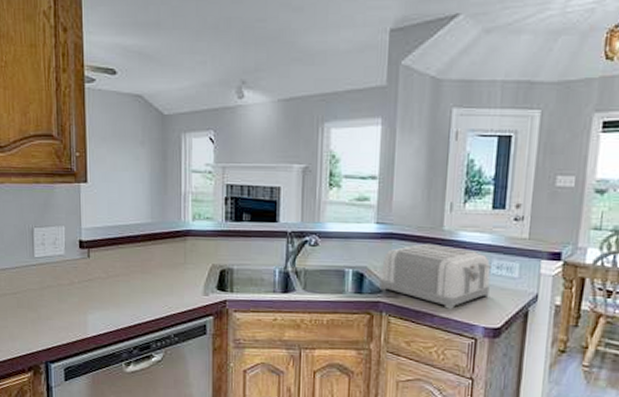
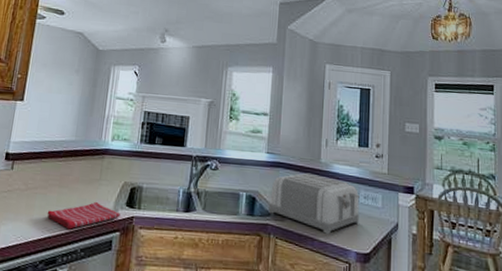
dish towel: none [133,286,212,316] -> present [47,201,120,230]

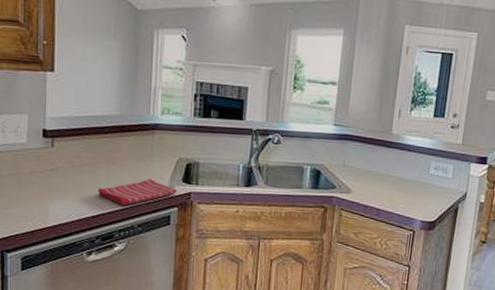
toaster: present [268,173,360,234] -> none [334,145,430,204]

